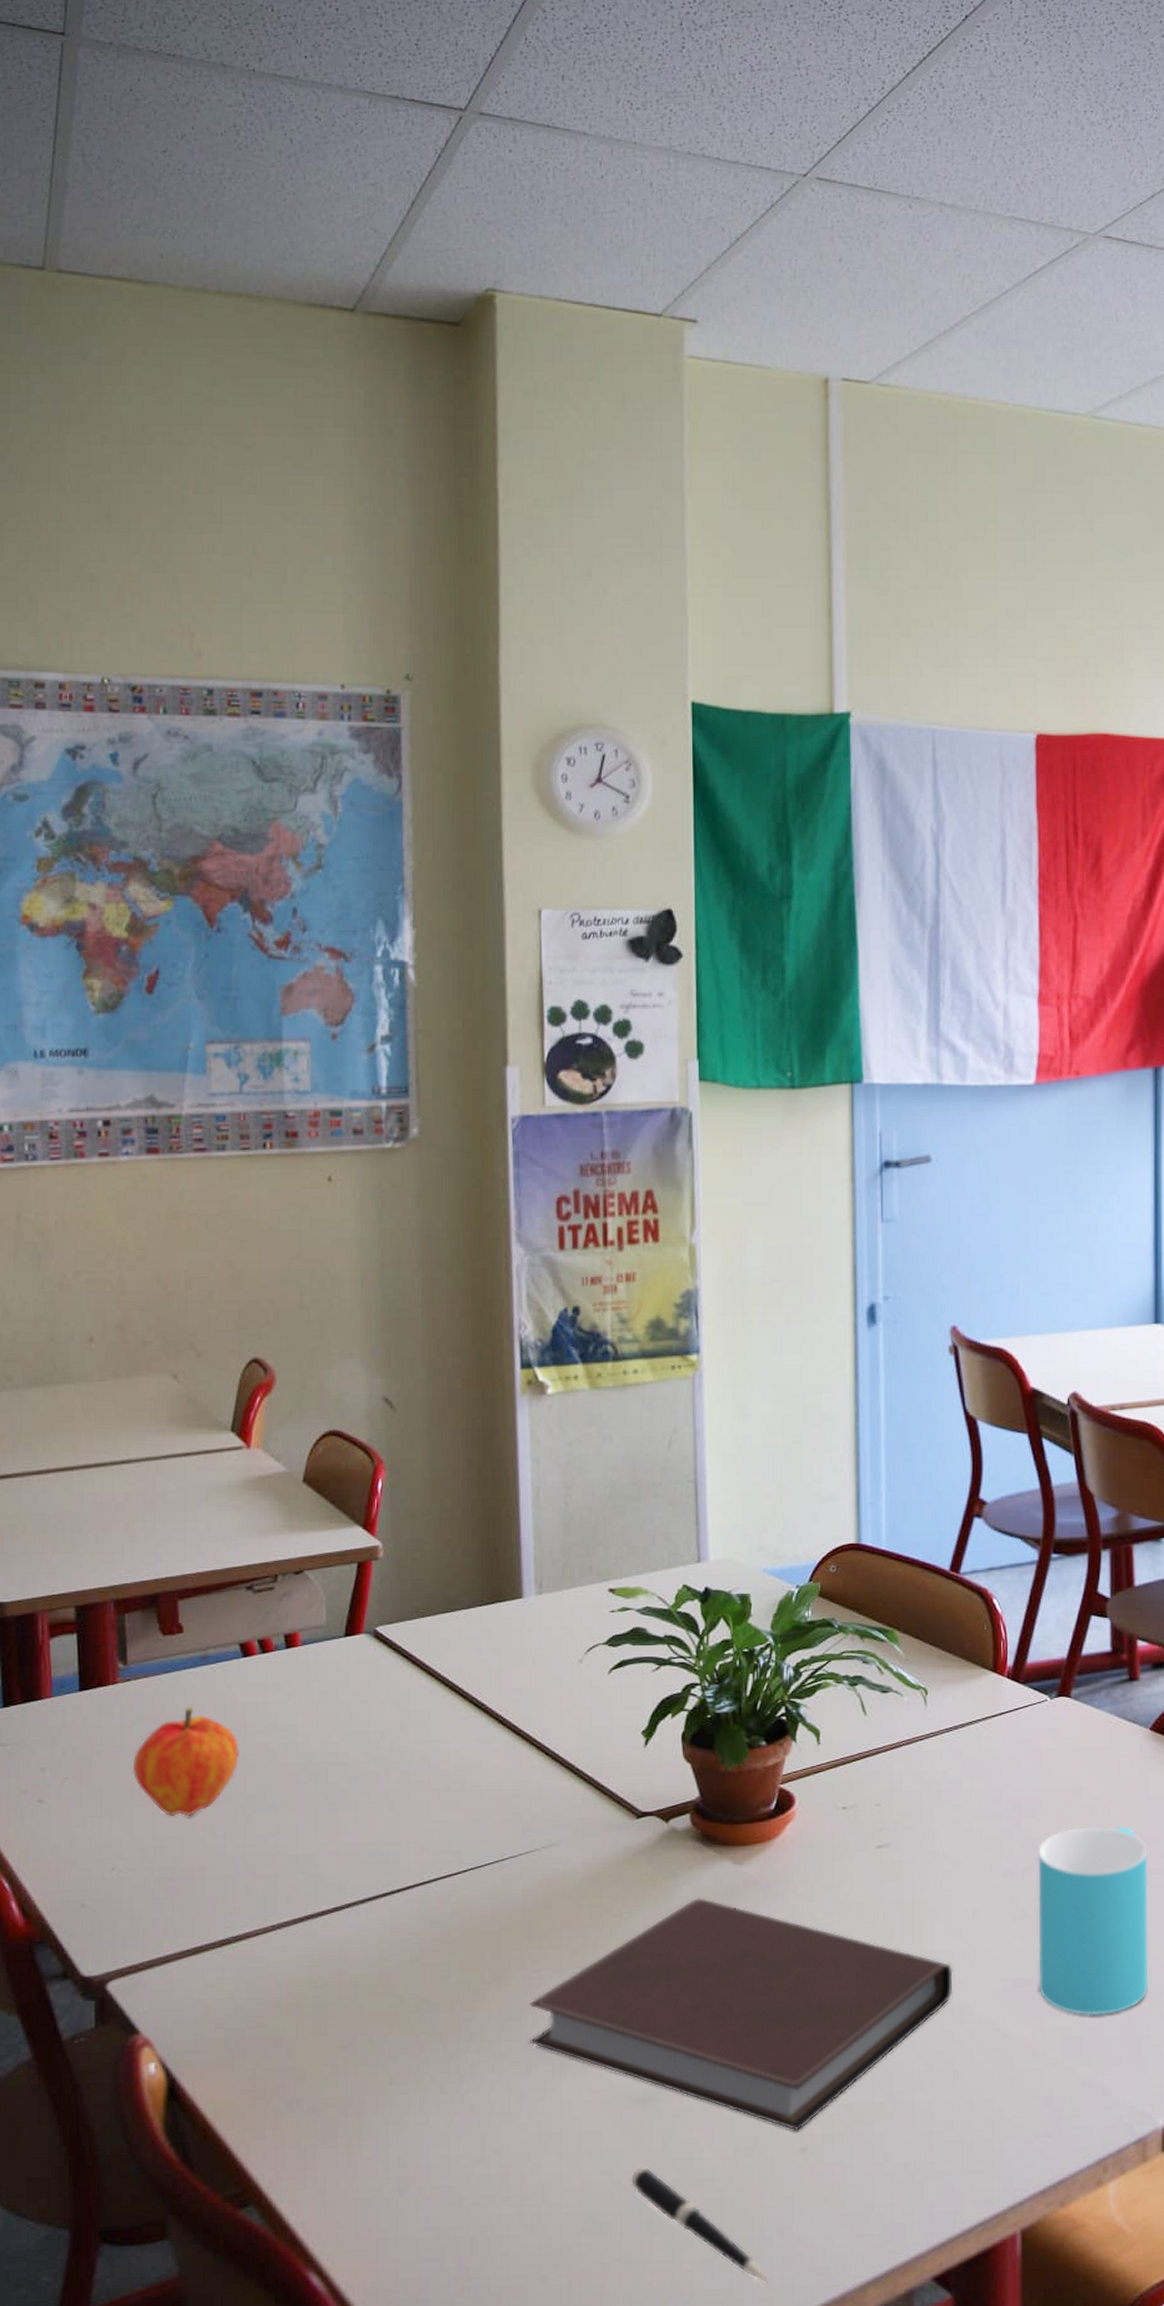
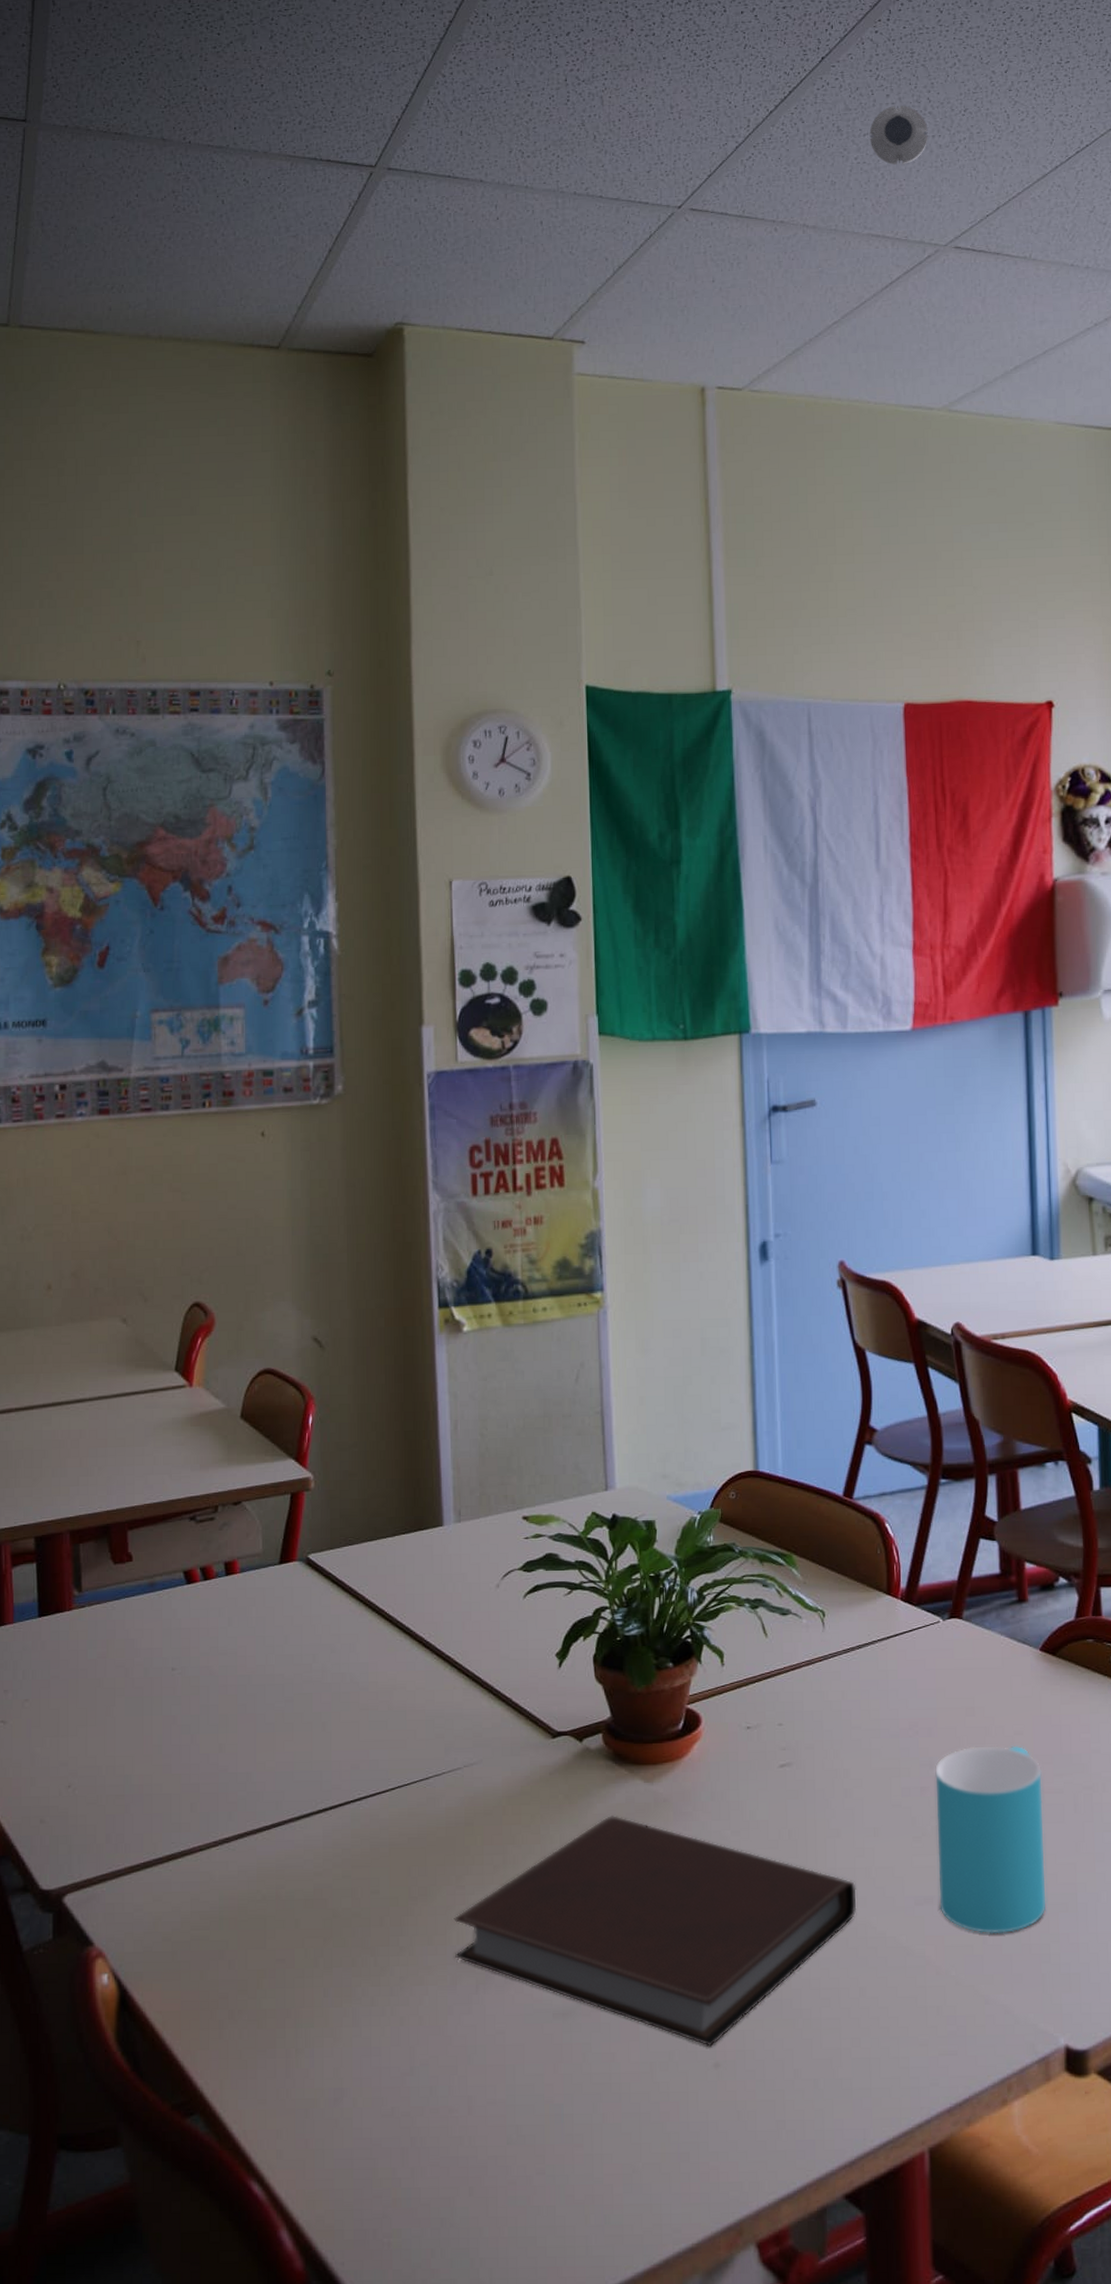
fruit: present [132,1706,239,1817] -> none [86,1631,183,1737]
pen: present [630,2166,769,2283] -> none [551,2080,686,2198]
smoke detector: none [1015,75,1079,142] -> present [869,105,928,166]

